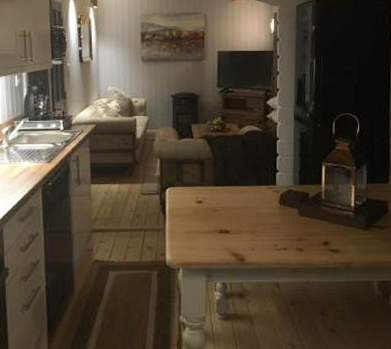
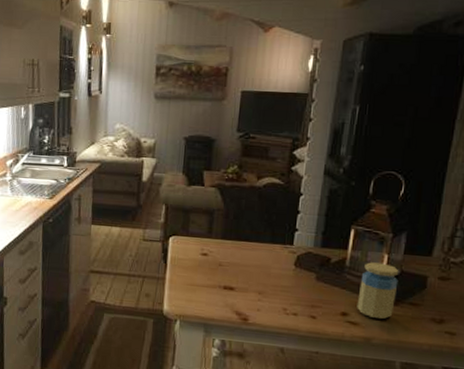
jar: none [335,193,366,244] -> present [357,262,399,320]

